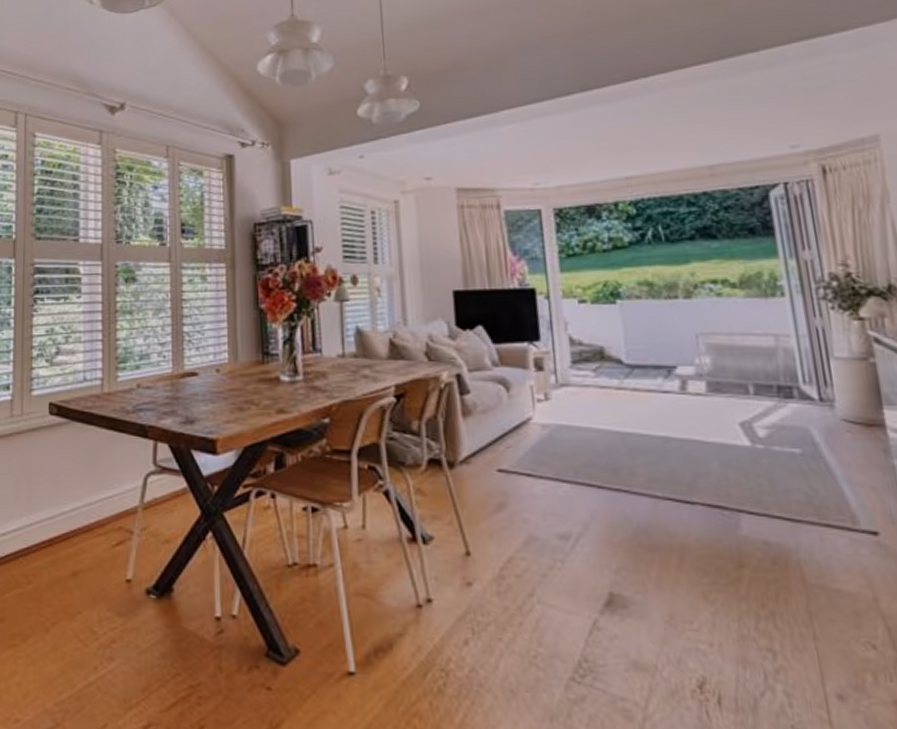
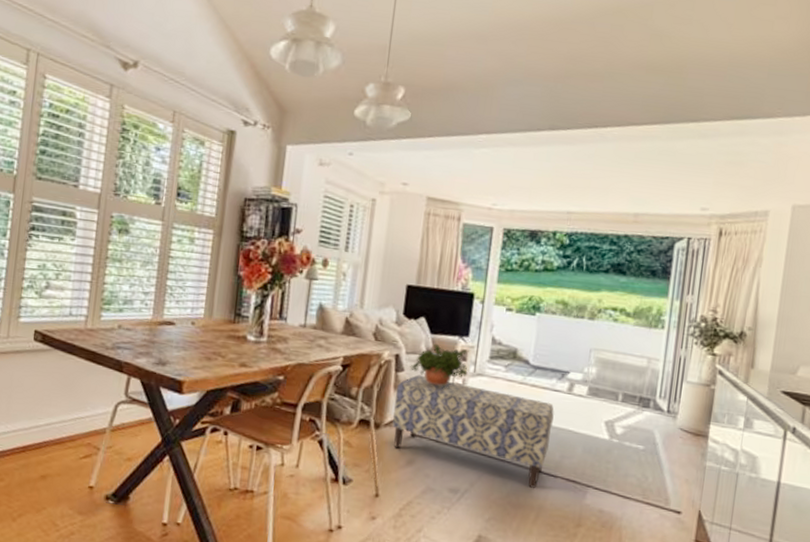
bench: none [465,395,675,522] -> present [392,374,554,488]
potted plant: none [476,354,549,410] -> present [410,343,468,390]

